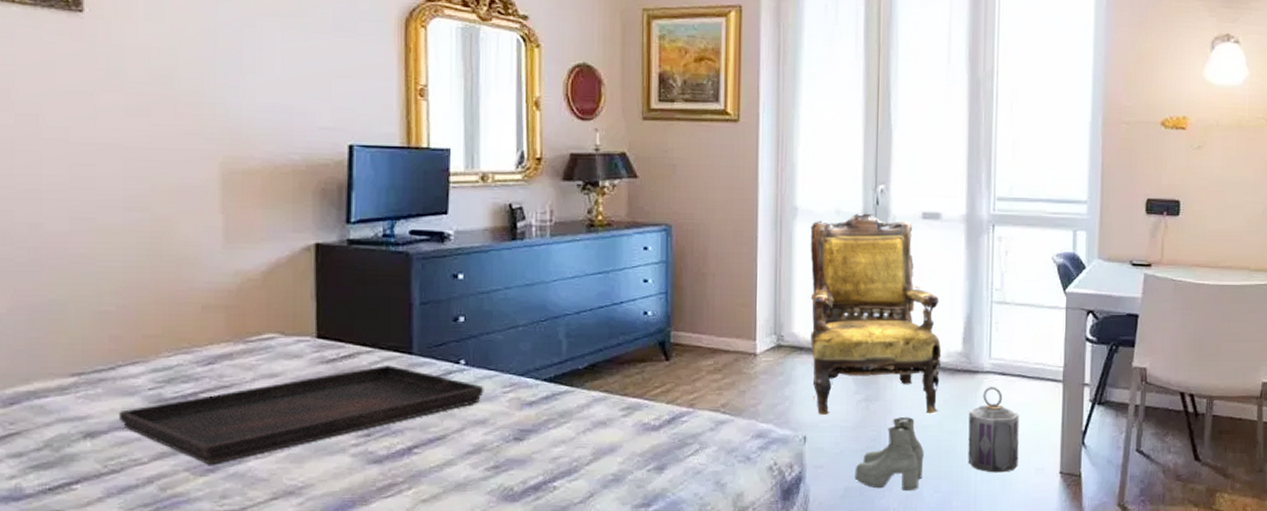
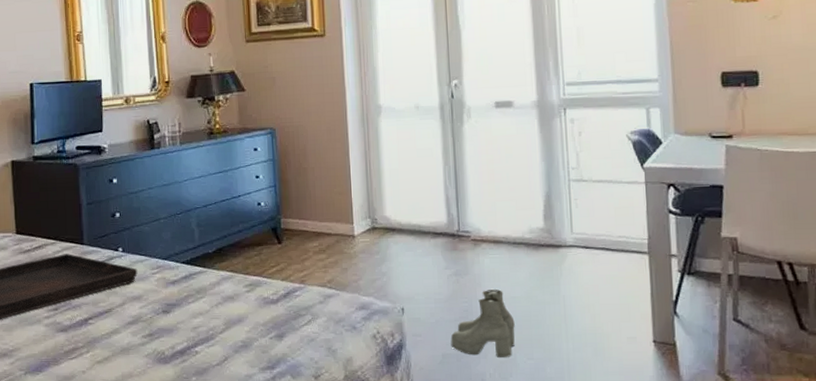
armchair: present [810,213,942,415] -> none [394,106,526,288]
lantern: present [968,387,1019,473] -> none [555,260,609,341]

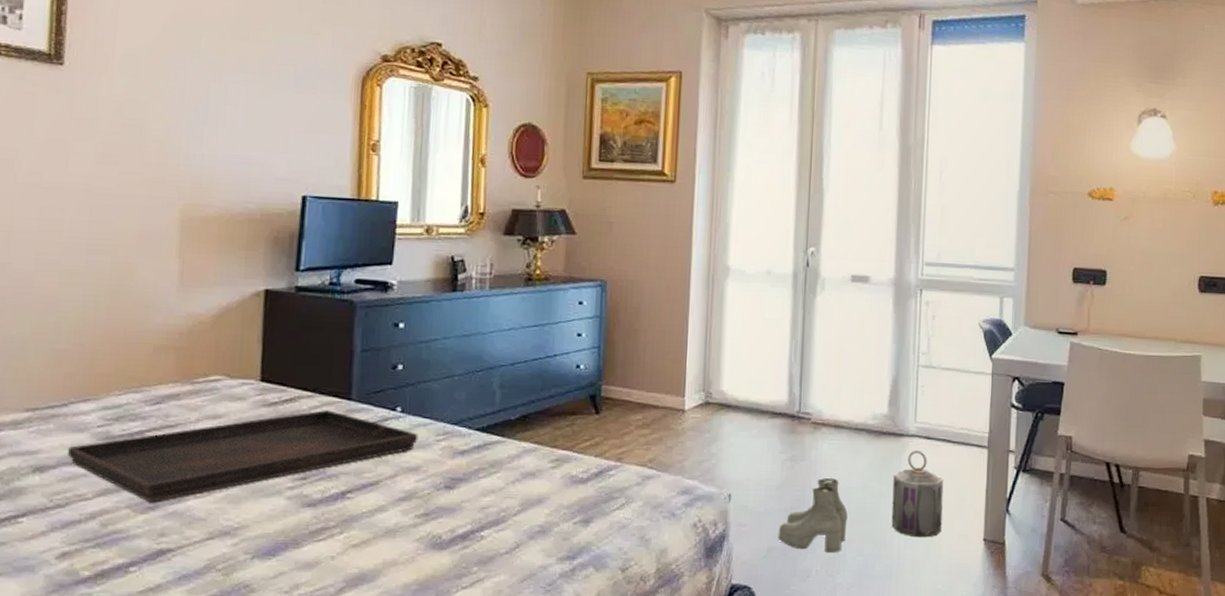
lantern: none [555,260,609,341] -> present [891,450,944,538]

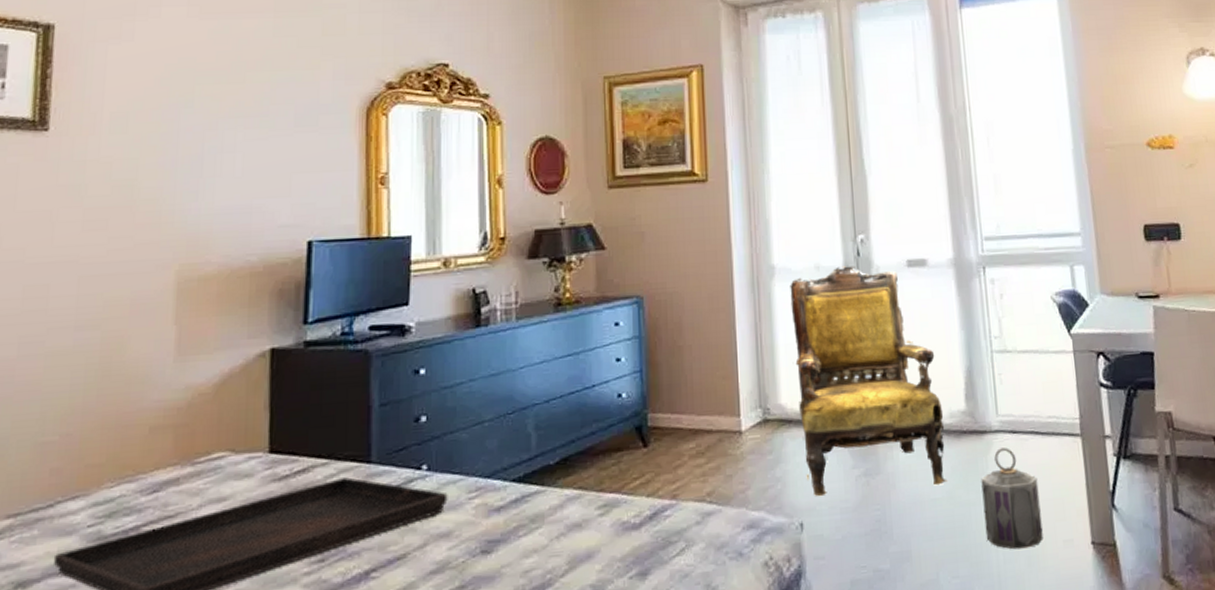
armchair: none [738,274,867,476] -> present [790,265,948,496]
boots: present [778,478,848,553] -> none [860,491,937,579]

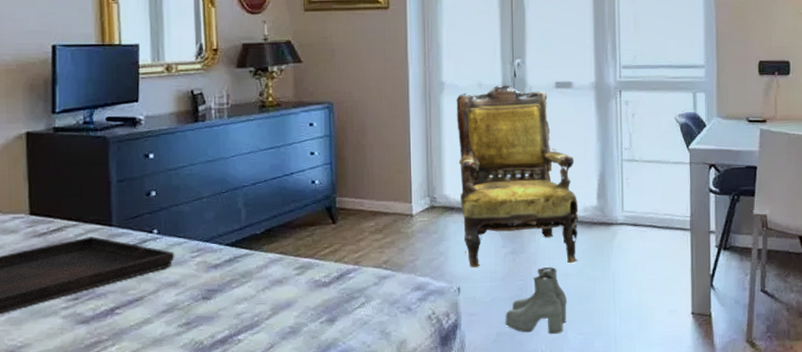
boots: none [860,491,937,579] -> present [505,267,567,334]
lantern: present [981,447,1043,550] -> none [606,237,653,315]

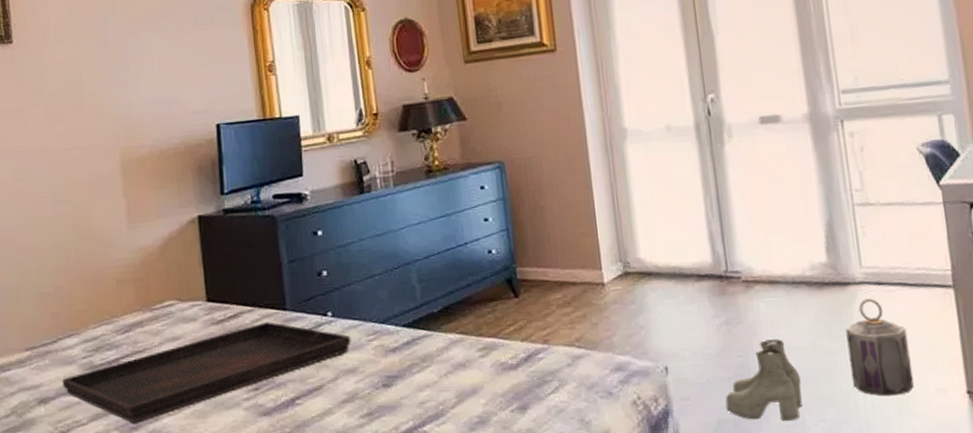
armchair: present [456,85,579,267] -> none [642,125,811,343]
lantern: none [606,237,653,315] -> present [845,299,914,397]

